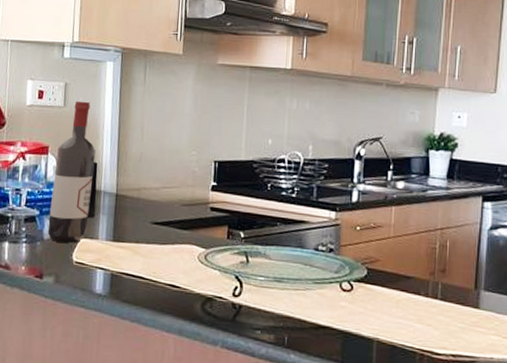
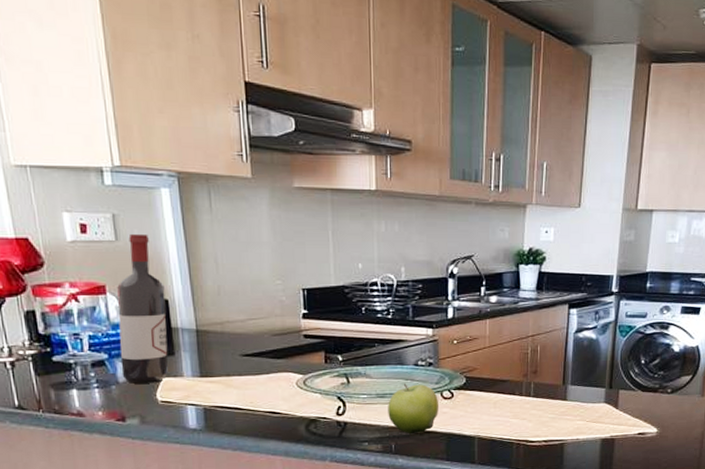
fruit: none [284,268,338,327] -> present [388,383,440,433]

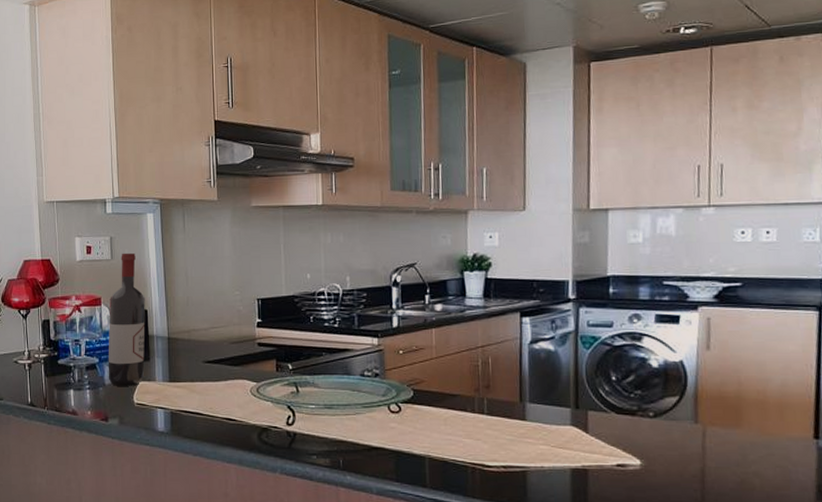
fruit: present [388,383,440,433] -> none [335,394,387,449]

